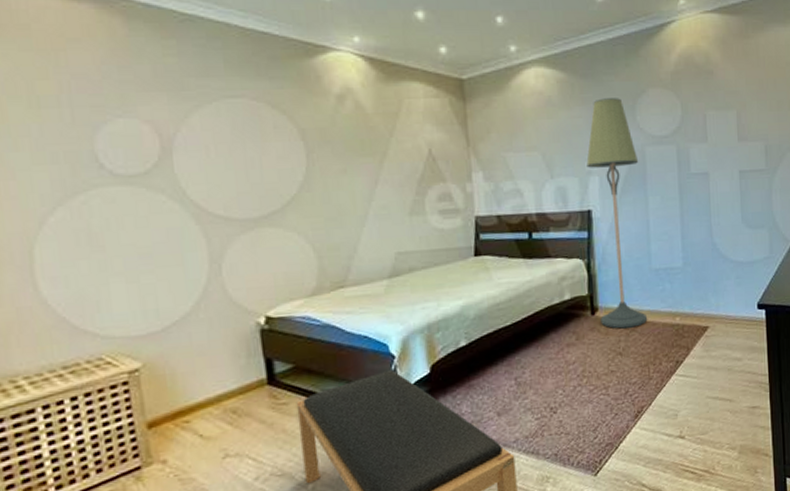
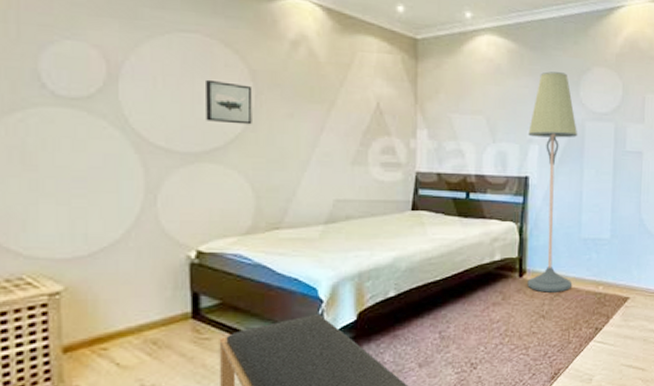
wall art: none [257,143,307,186] -> present [206,79,253,125]

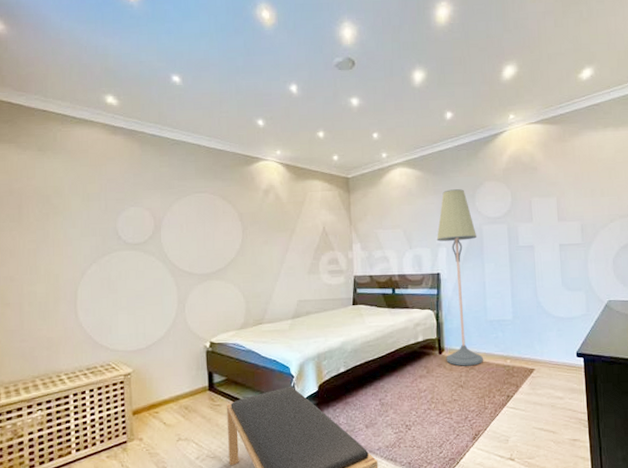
wall art: present [206,79,253,125] -> none [212,223,242,252]

